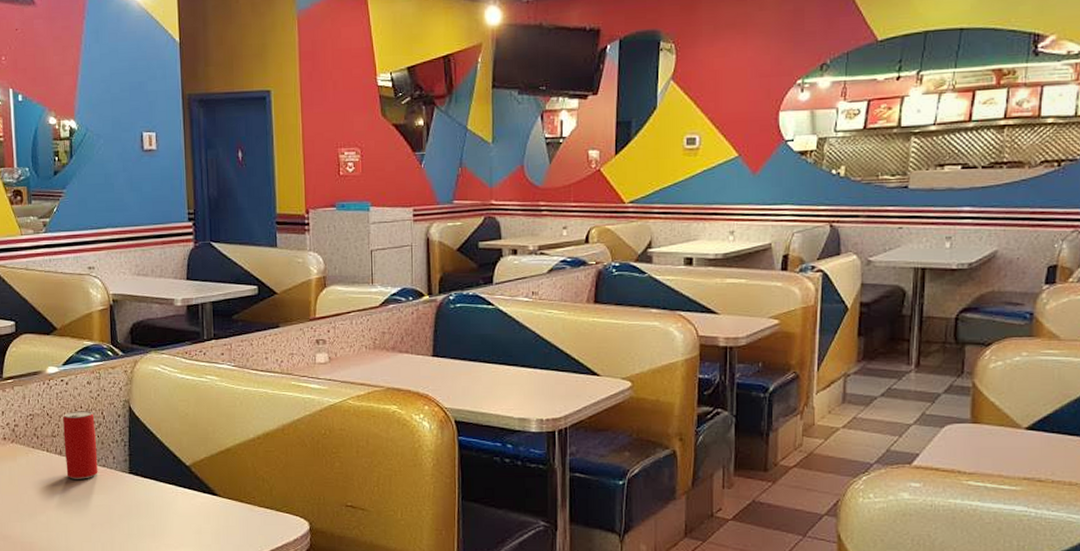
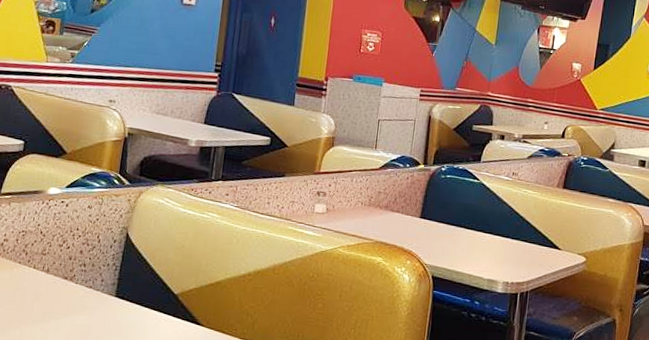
beverage can: present [63,411,98,479] -> none [50,232,90,298]

